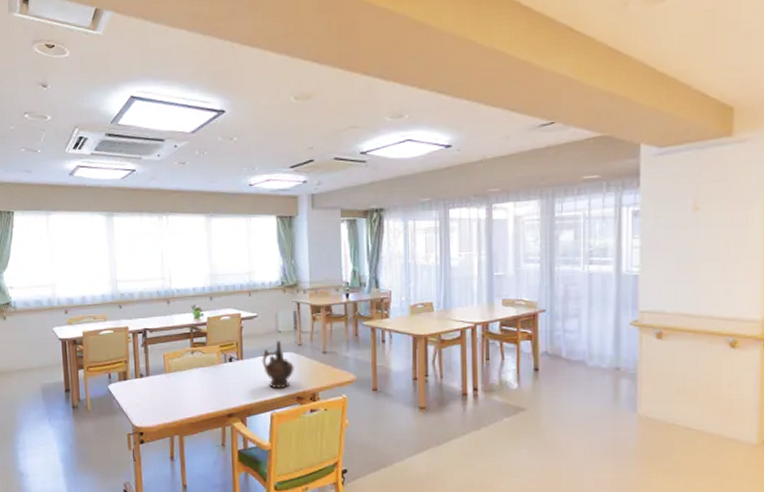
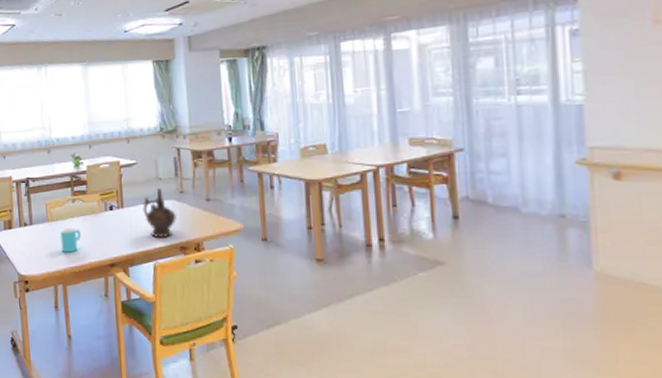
cup: none [178,379,199,404] -> present [60,228,81,253]

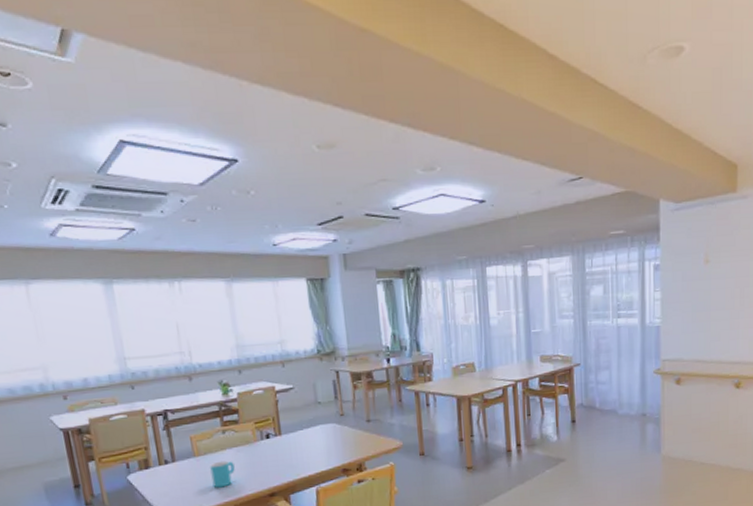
ceremonial vessel: present [142,188,178,239] -> none [302,412,339,462]

